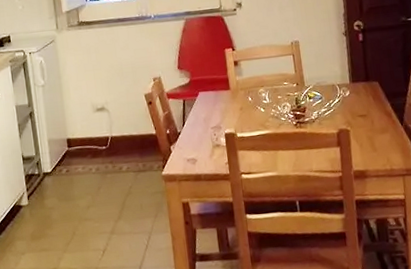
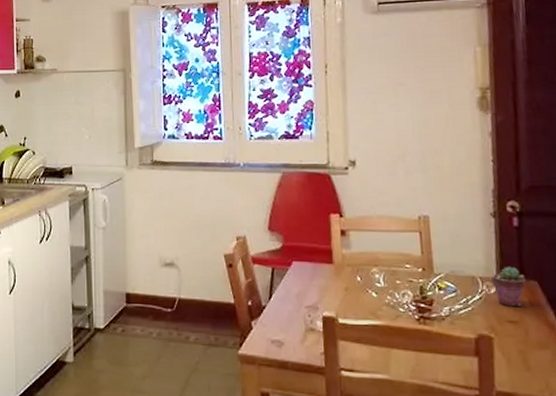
potted succulent: none [346,73,371,104] -> present [491,267,527,306]

